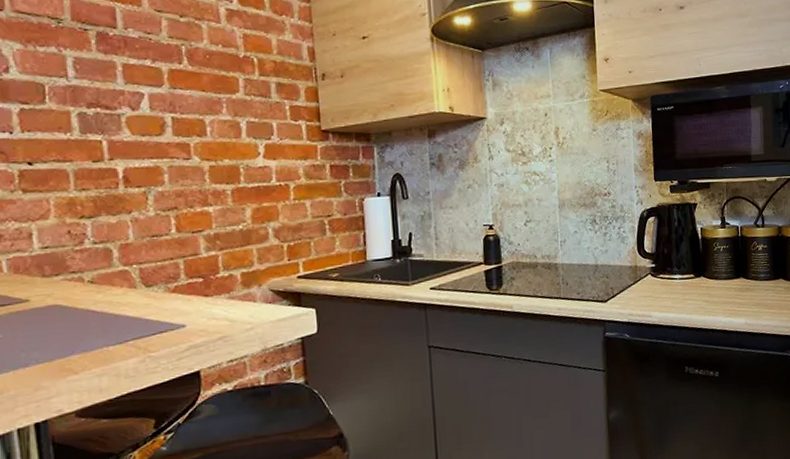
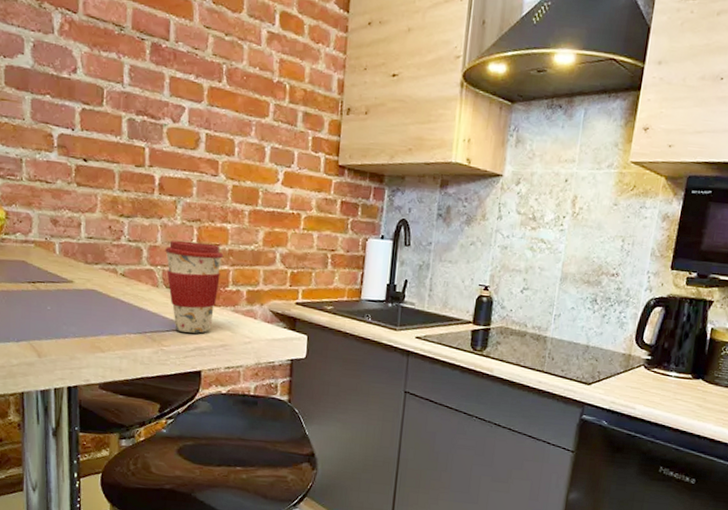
coffee cup: none [139,230,210,333] -> present [165,240,224,334]

